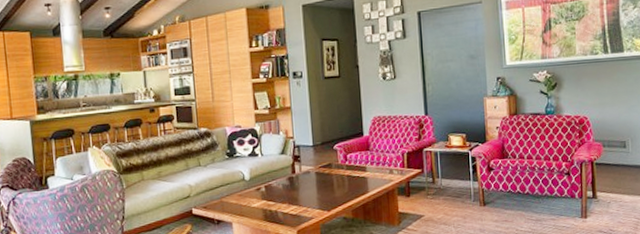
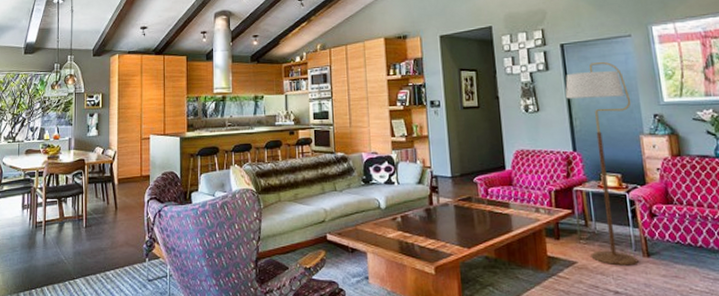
floor lamp: none [420,29,478,216] -> present [565,62,639,266]

